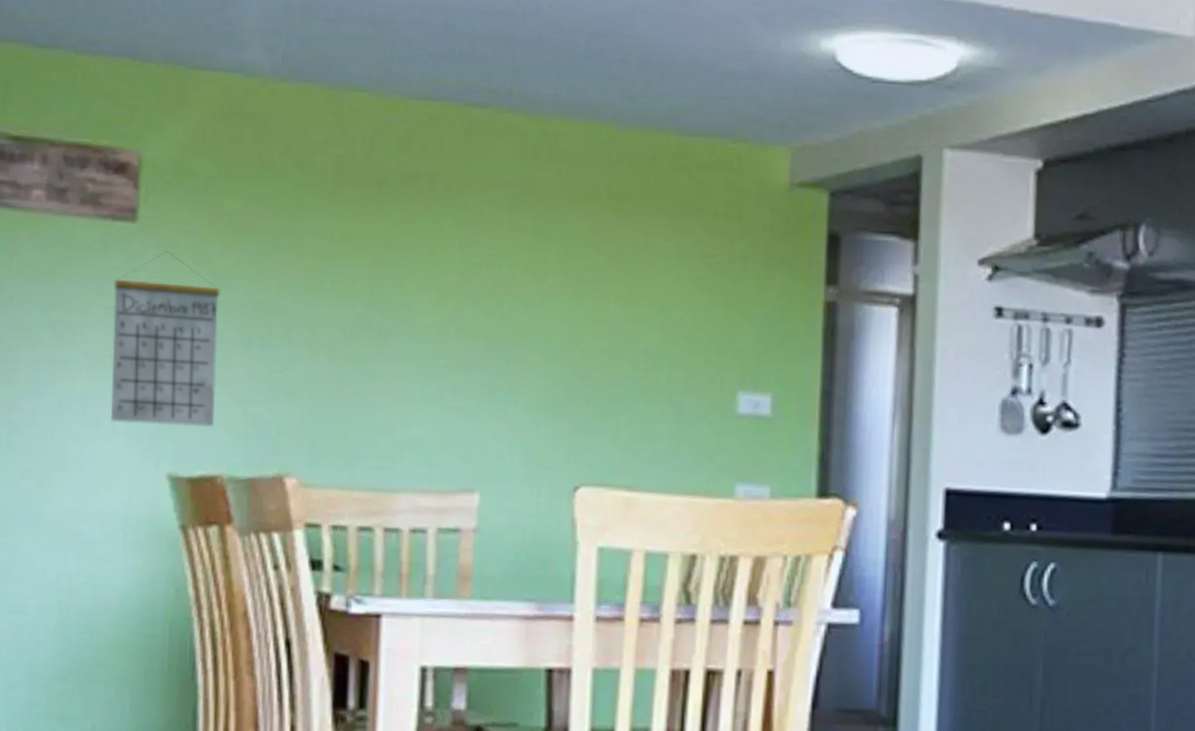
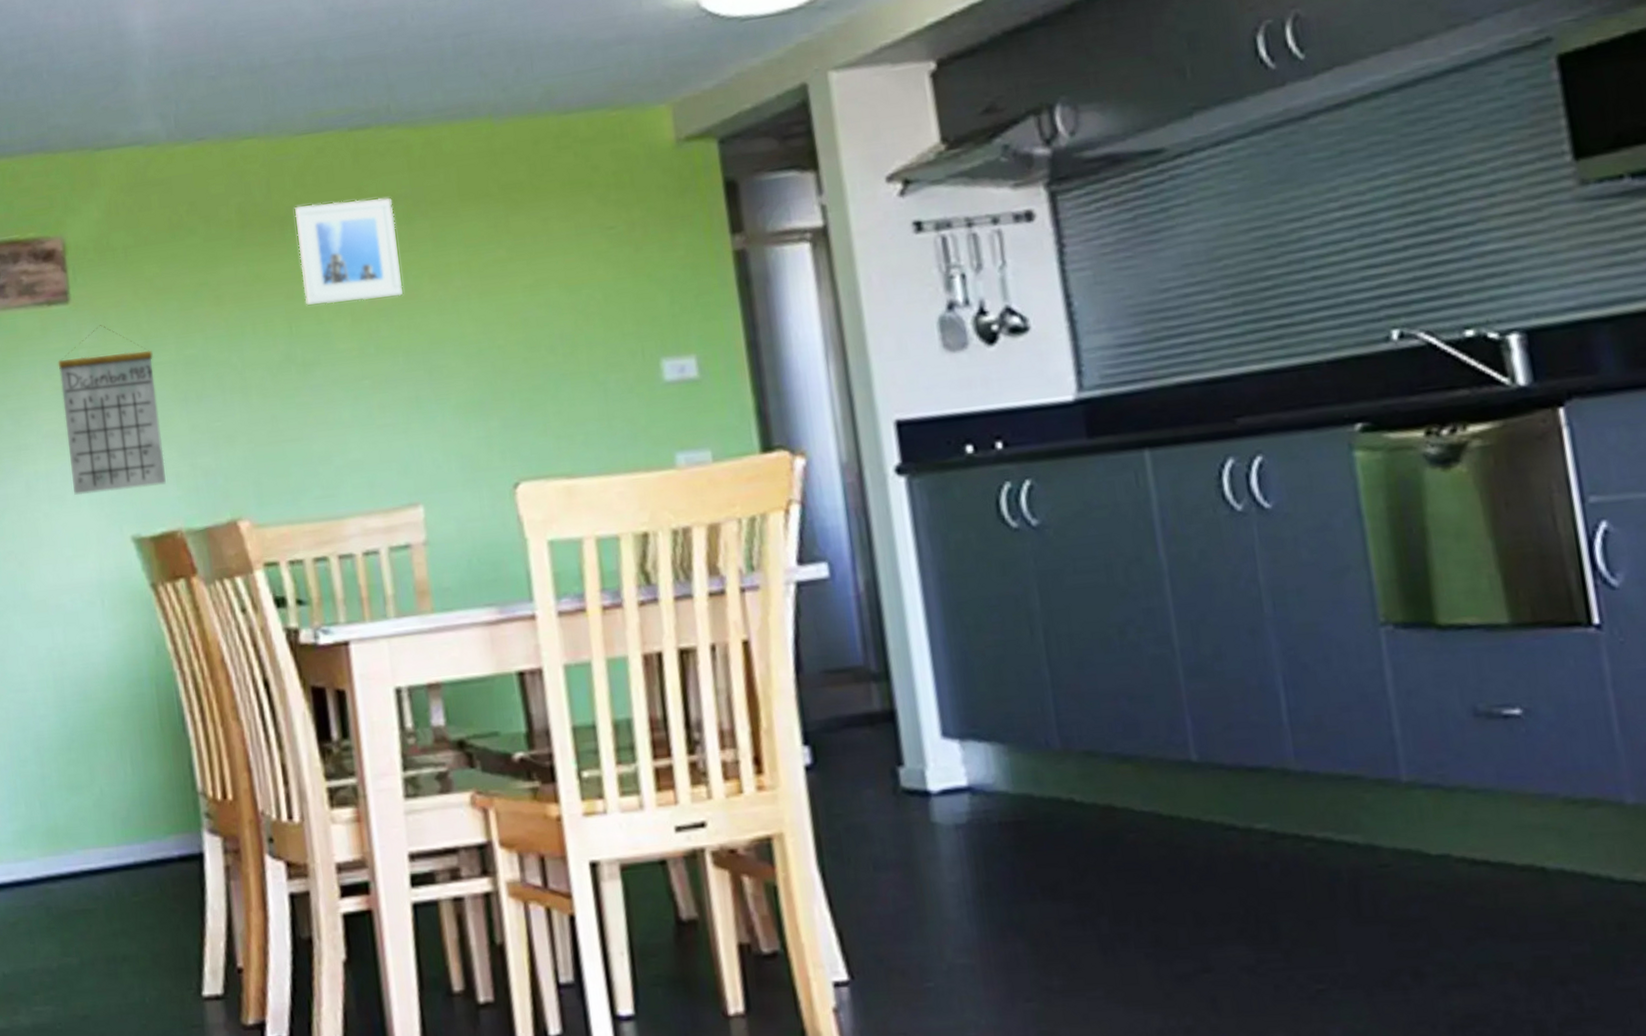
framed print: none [392,171,498,282] -> present [295,197,403,306]

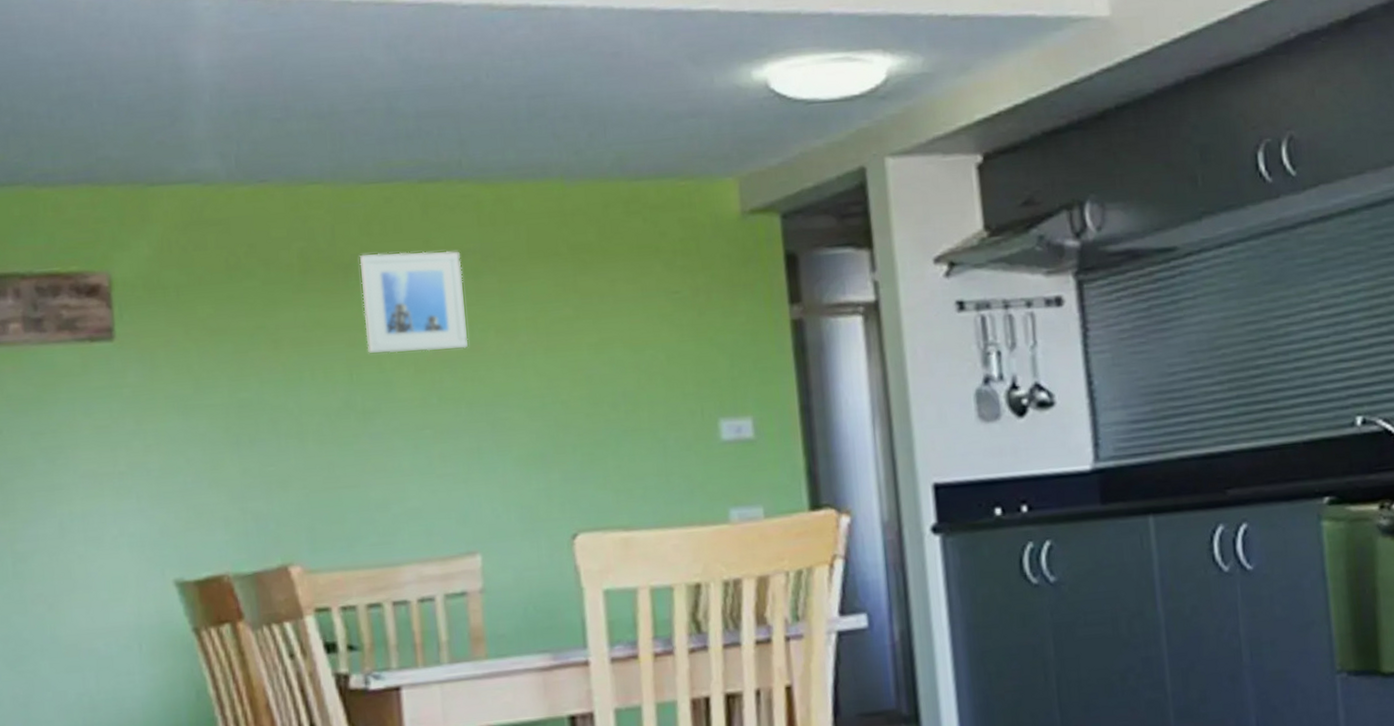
calendar: present [57,325,166,495] -> none [99,364,213,537]

